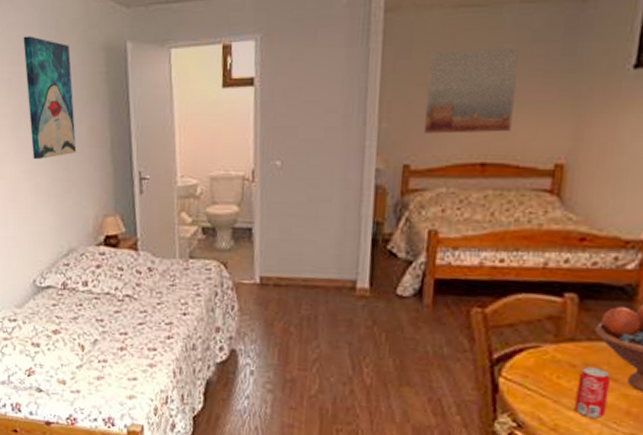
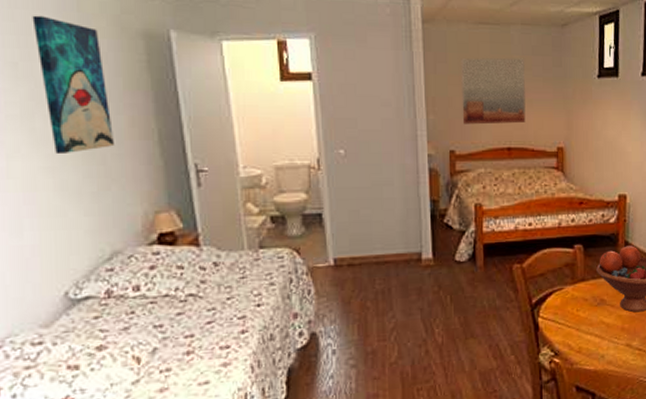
beverage can: present [575,367,610,418] -> none [590,298,610,338]

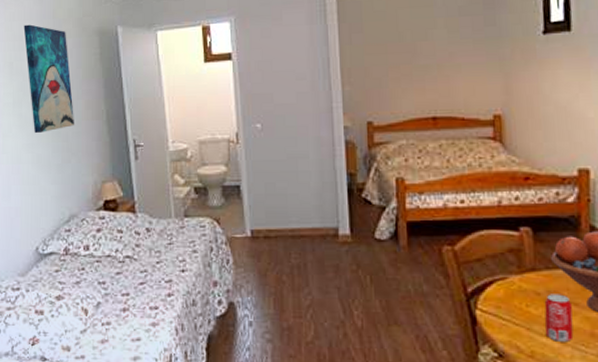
wall art: present [461,58,526,125] -> none [378,20,453,94]
beverage can: none [590,298,610,338] -> present [544,294,574,342]

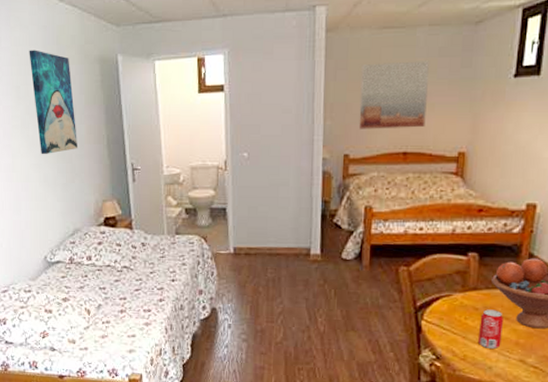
wall art: none [378,20,453,94] -> present [359,61,429,129]

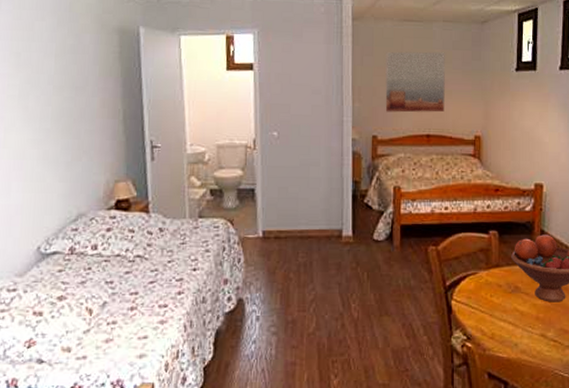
wall art: present [29,50,78,155] -> none [35,15,89,129]
beverage can: present [478,309,503,349] -> none [504,286,524,325]

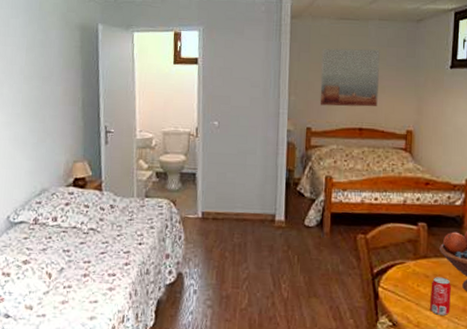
beverage can: none [504,286,524,325] -> present [430,277,451,315]

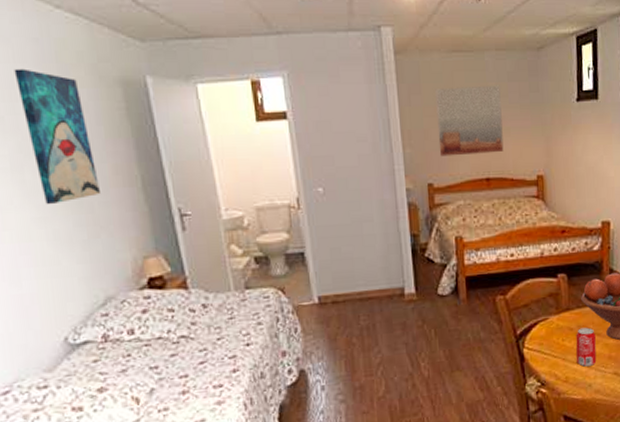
wall art: none [10,13,53,114] -> present [14,68,102,205]

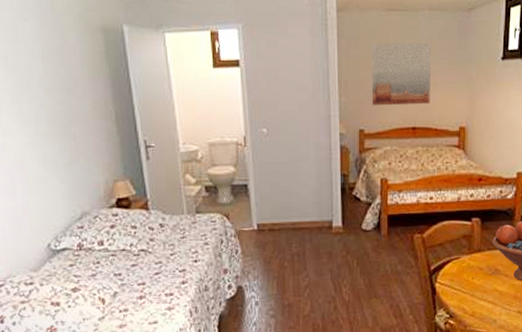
wall art: present [14,68,102,205] -> none [17,15,83,132]
beverage can: present [576,327,597,367] -> none [484,268,503,304]

